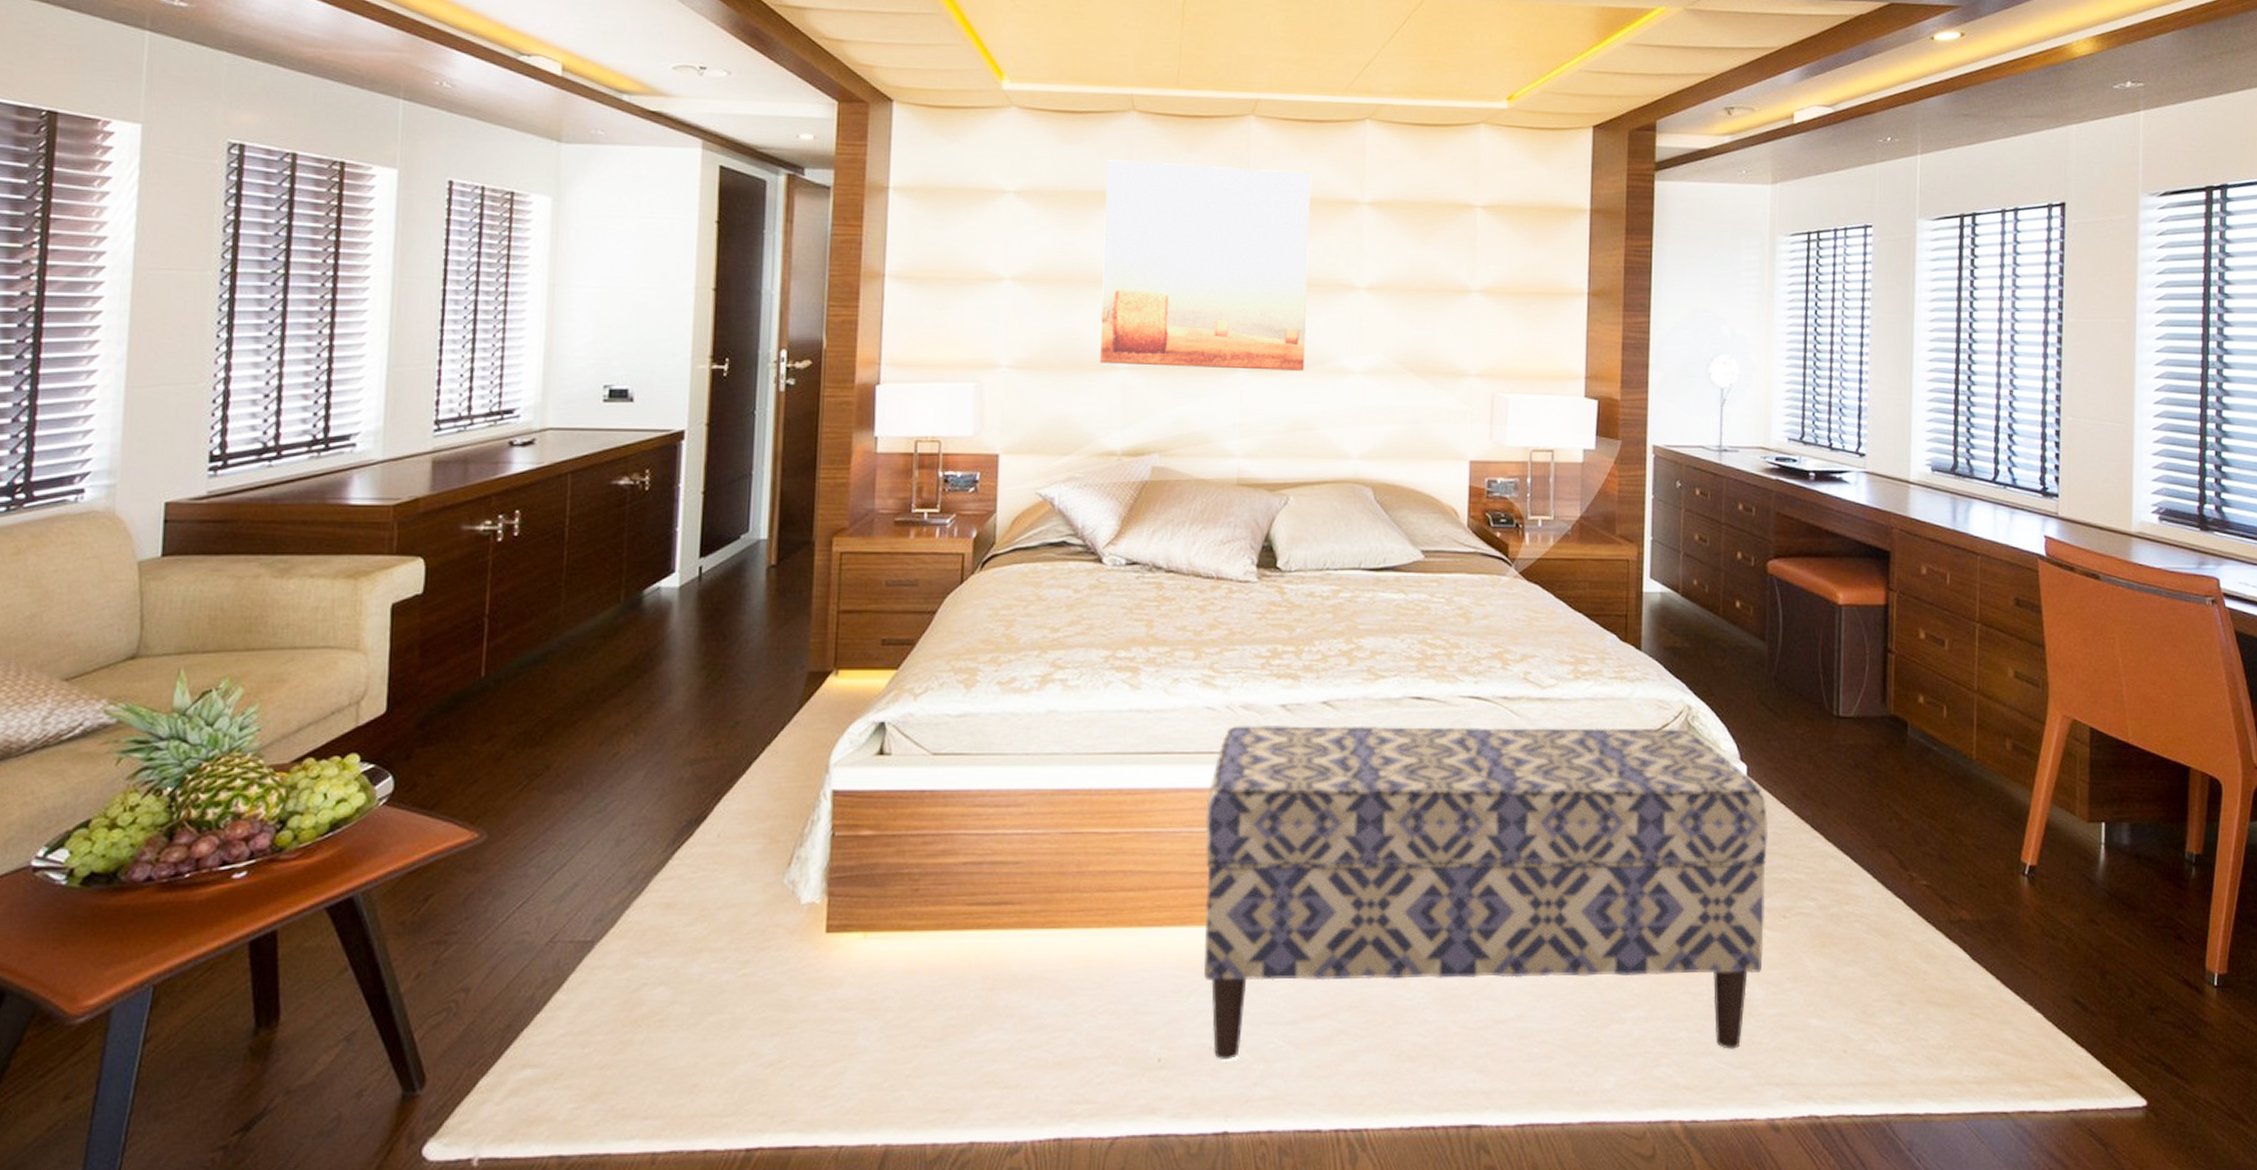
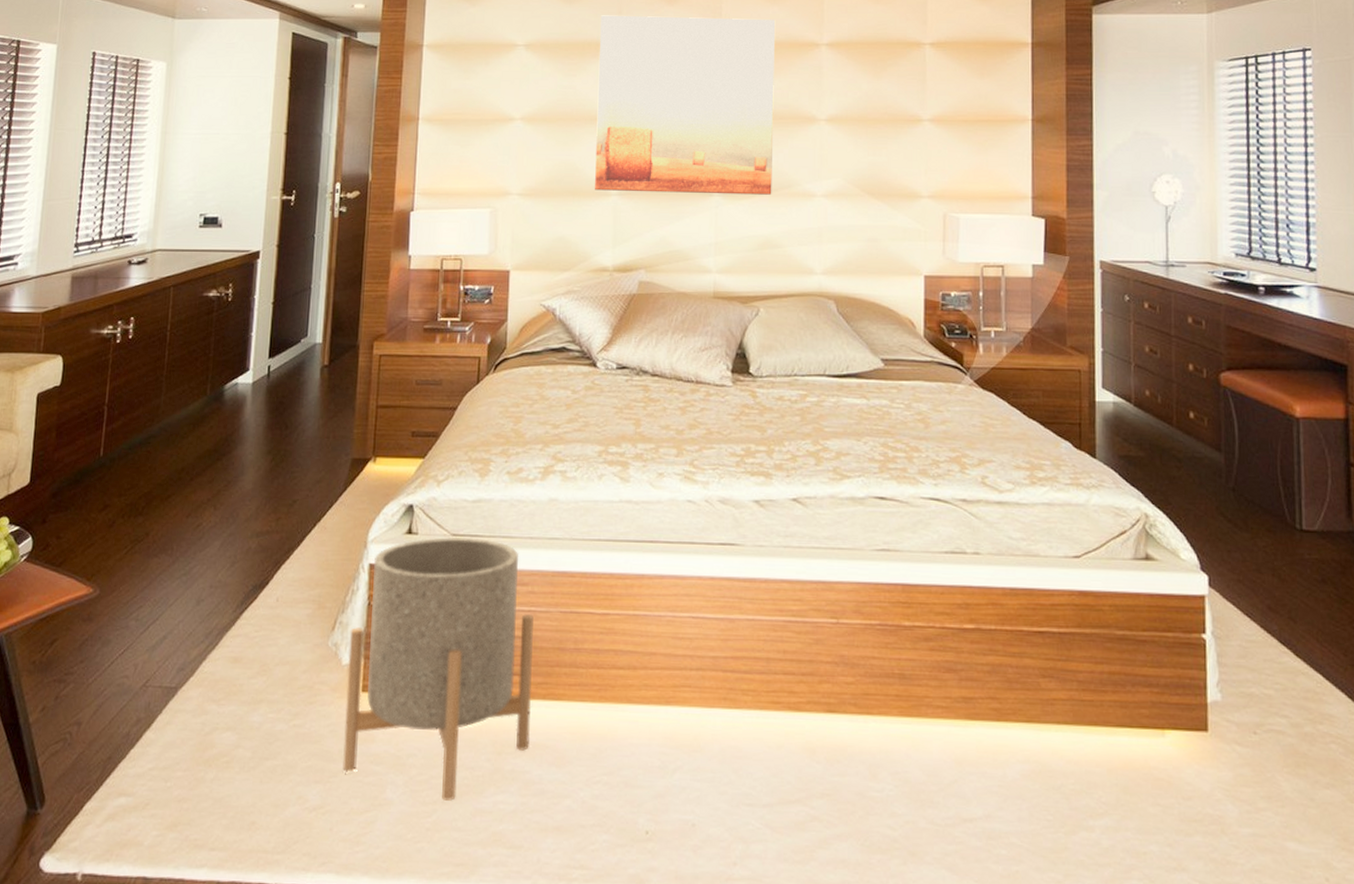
planter: none [804,756,1030,1044] -> present [343,536,534,801]
bench: present [1204,726,1767,1059] -> none [687,519,1235,868]

